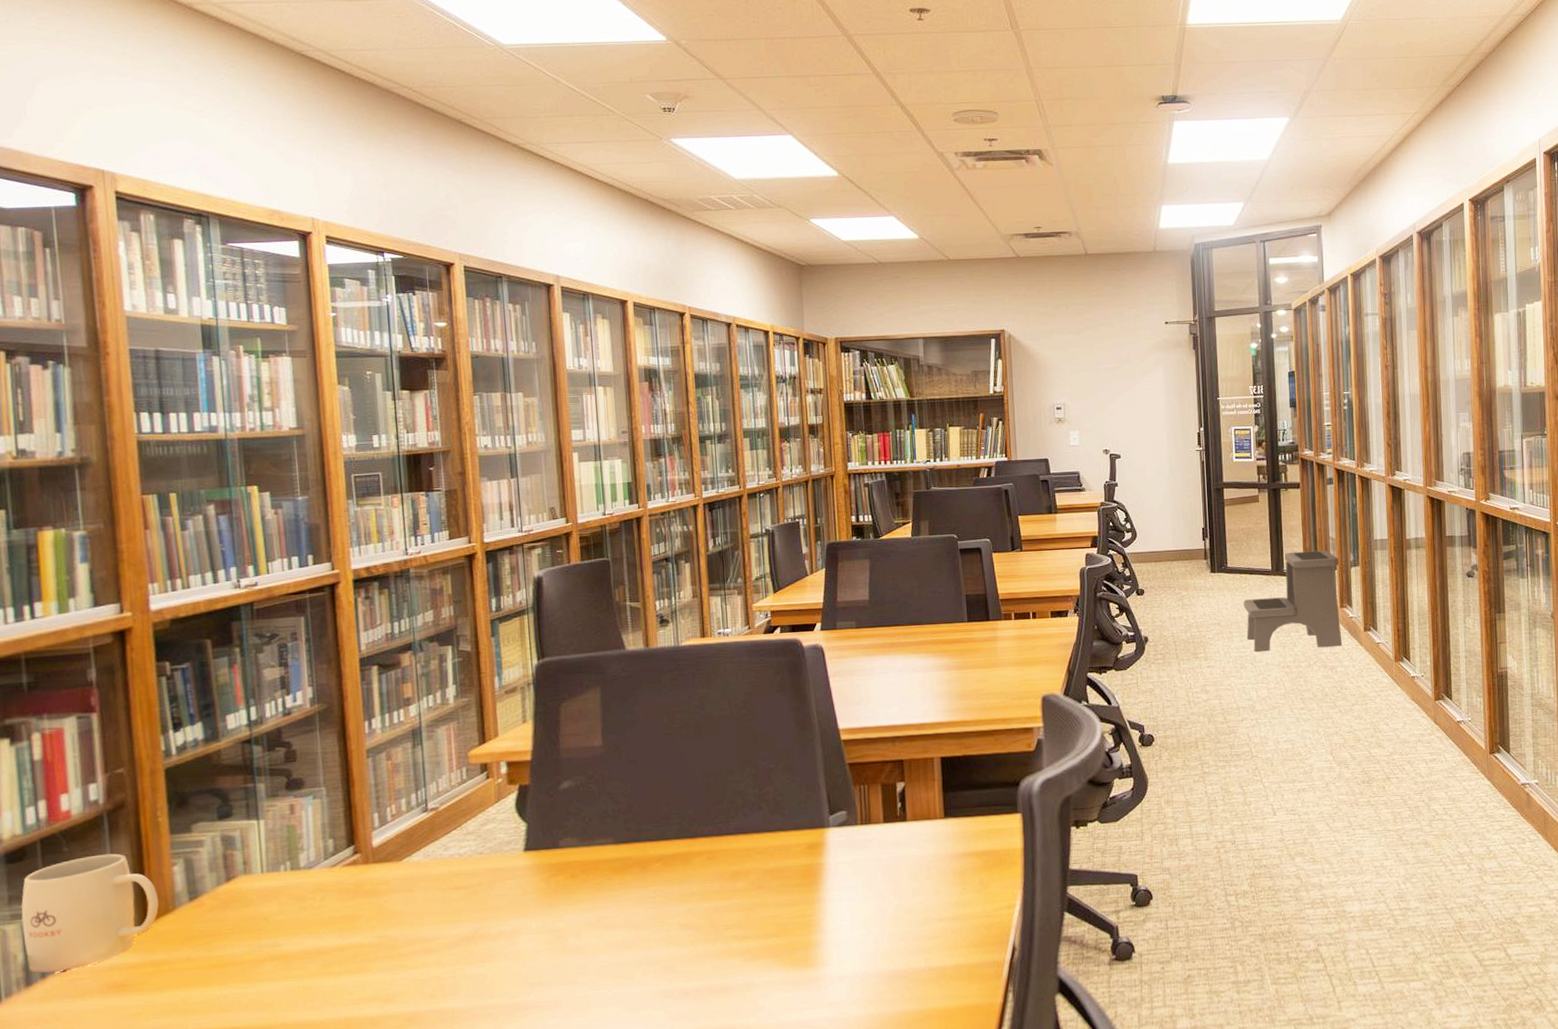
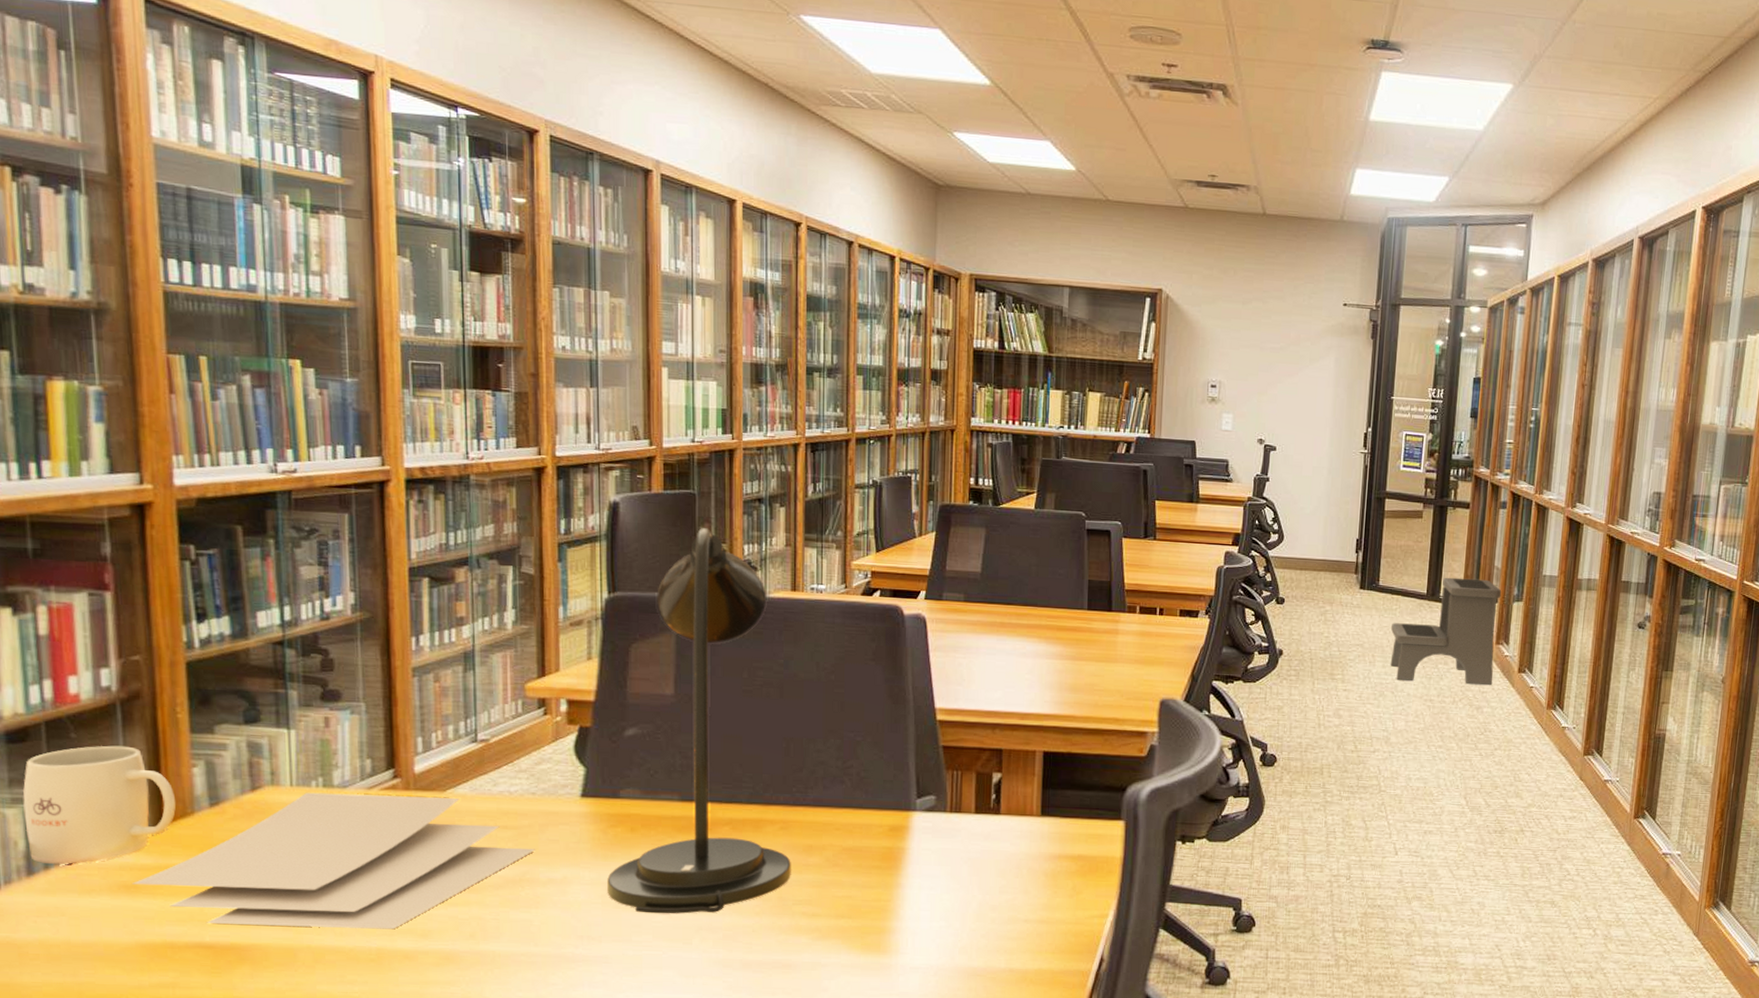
papers: none [121,866,485,1012] -> present [132,792,535,930]
desk lamp: none [552,589,720,954] -> present [607,527,791,914]

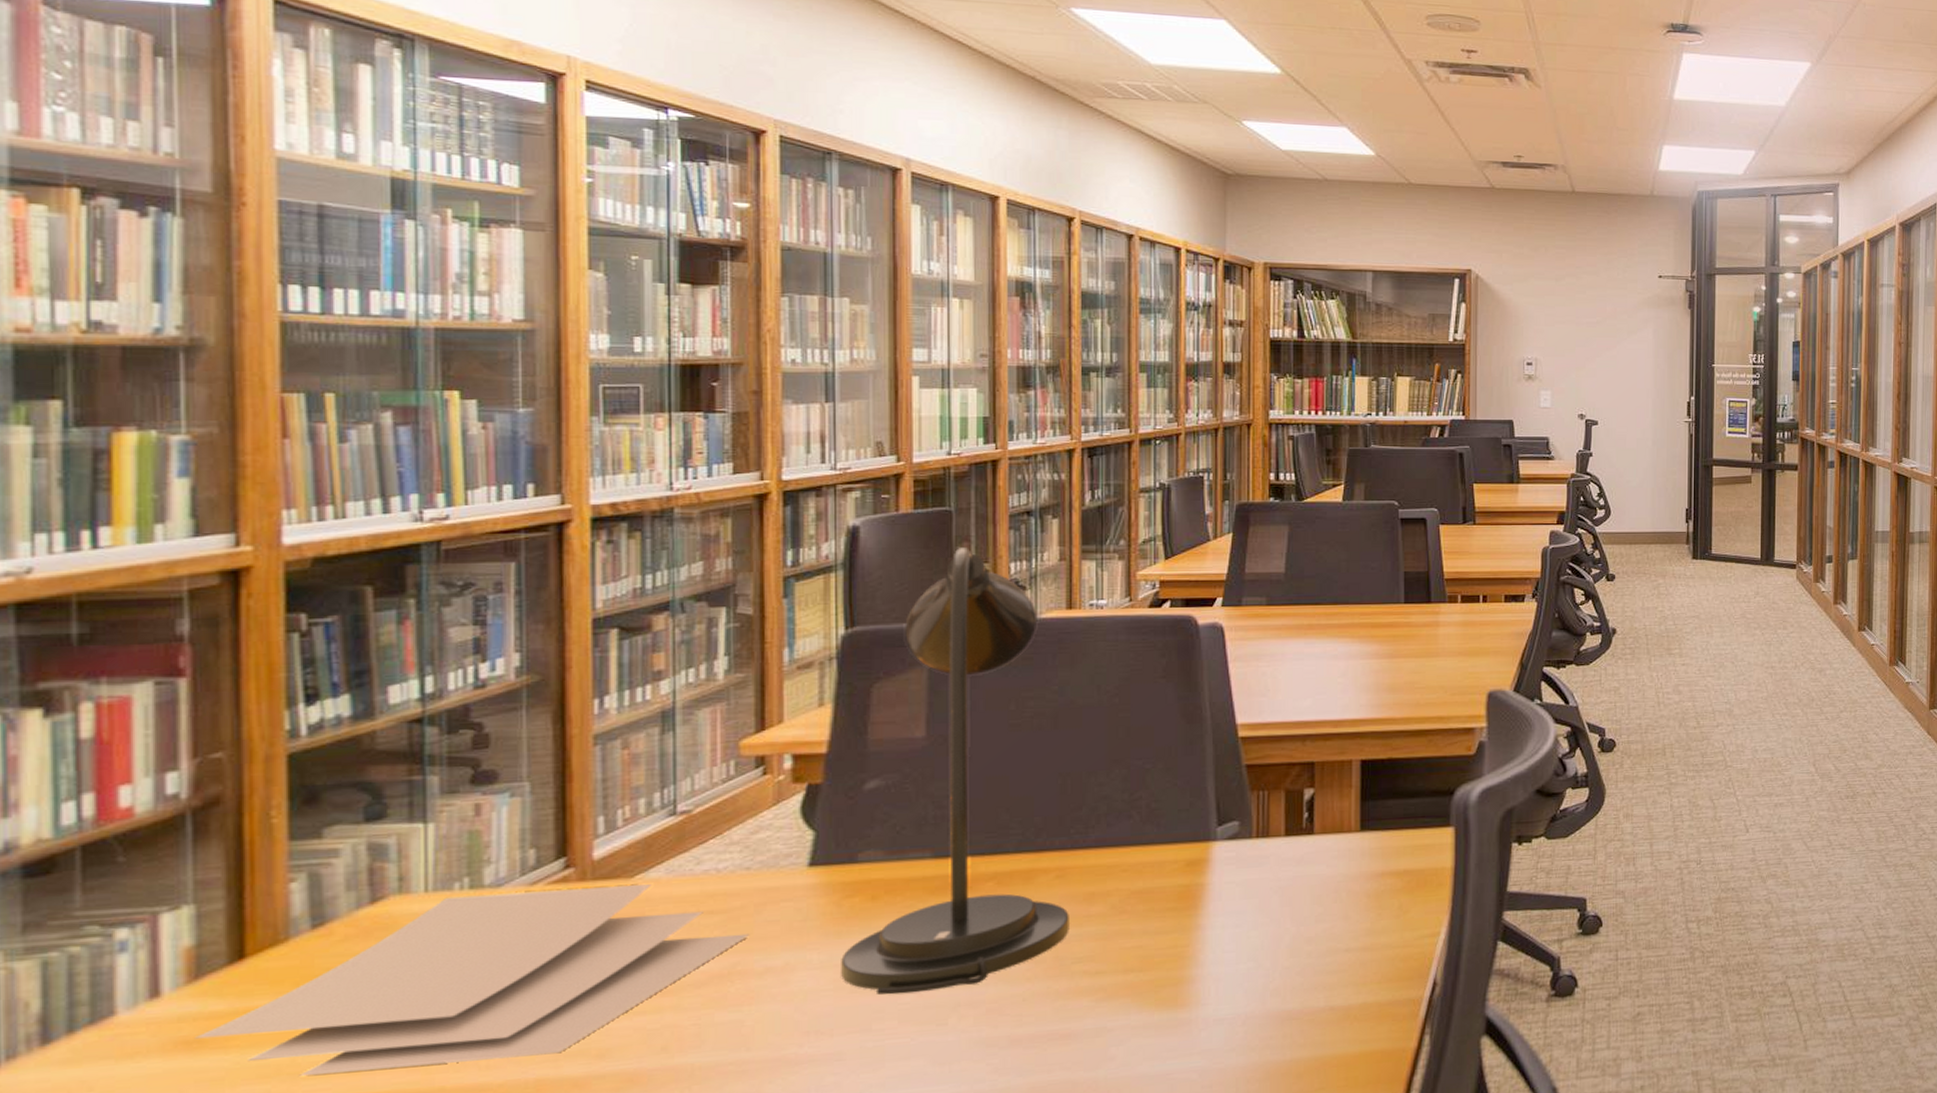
mug: present [23,745,177,865] -> none [42,865,265,1027]
step stool: present [1390,577,1502,686] -> none [1727,540,1836,650]

